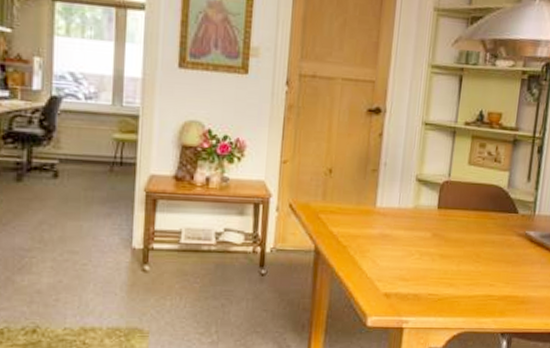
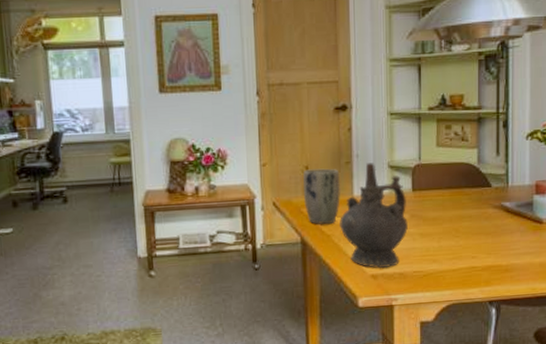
plant pot: none [323,172,365,235] -> present [303,168,340,225]
ceremonial vessel: none [358,173,431,288] -> present [340,163,408,269]

